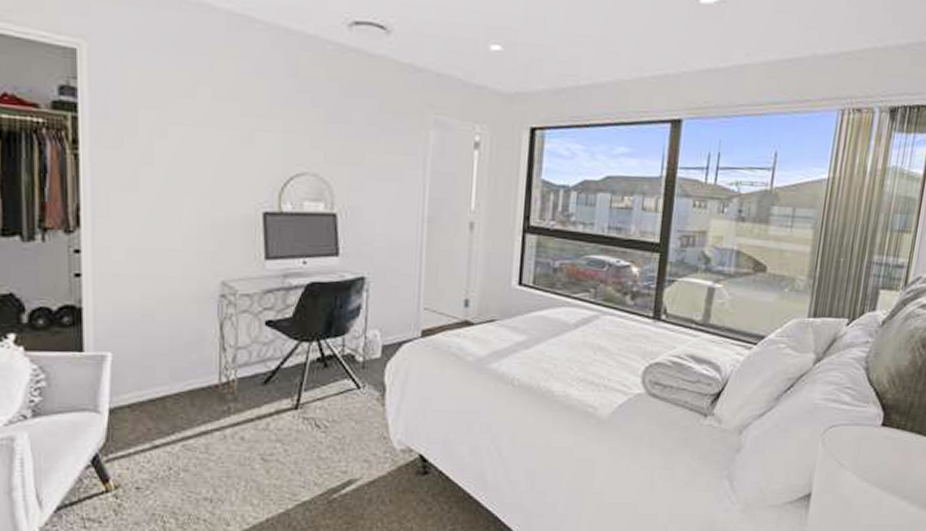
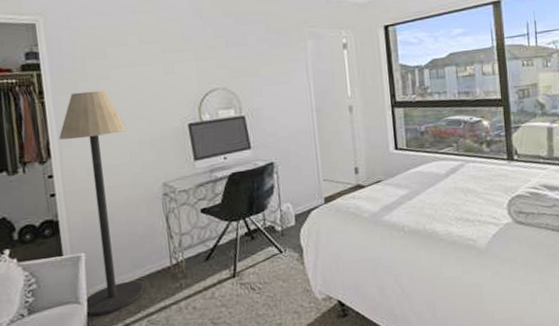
floor lamp: none [94,148,183,431] -> present [59,90,144,317]

